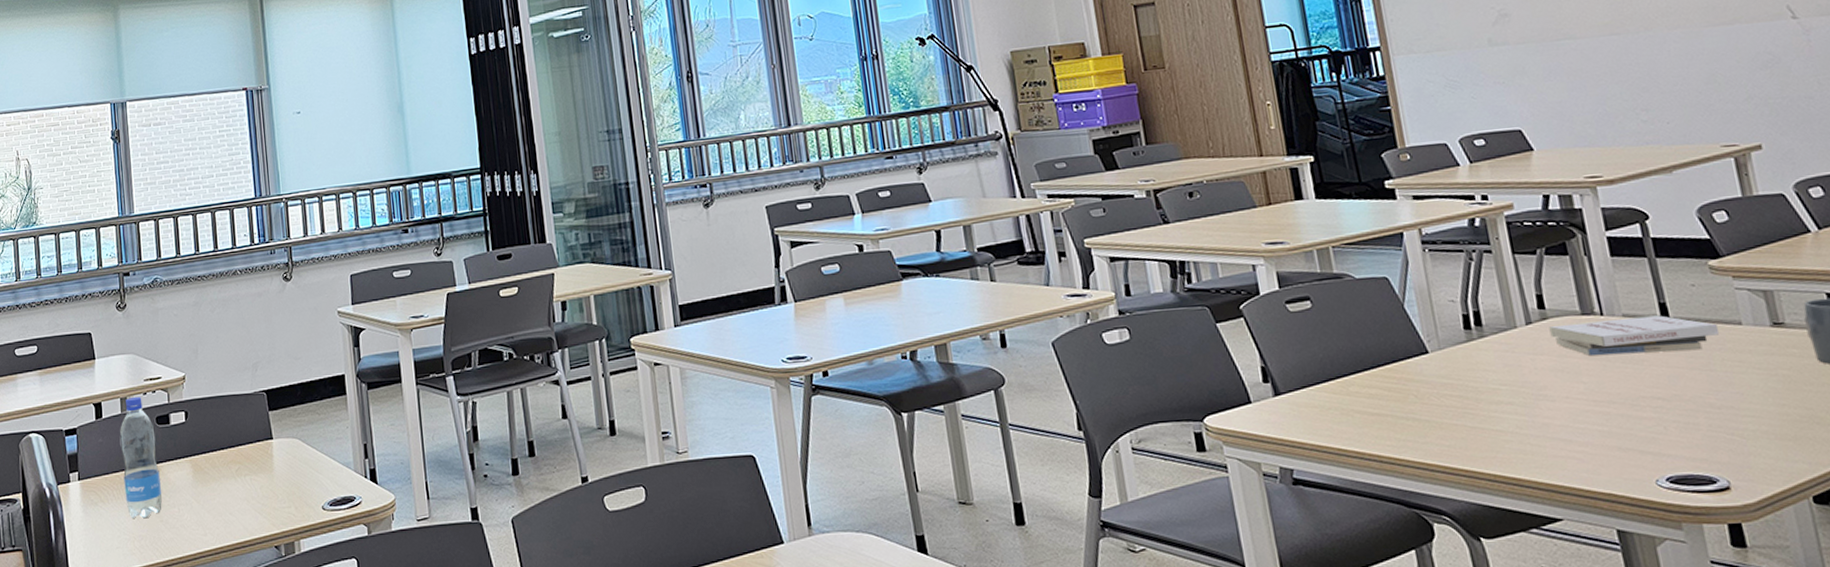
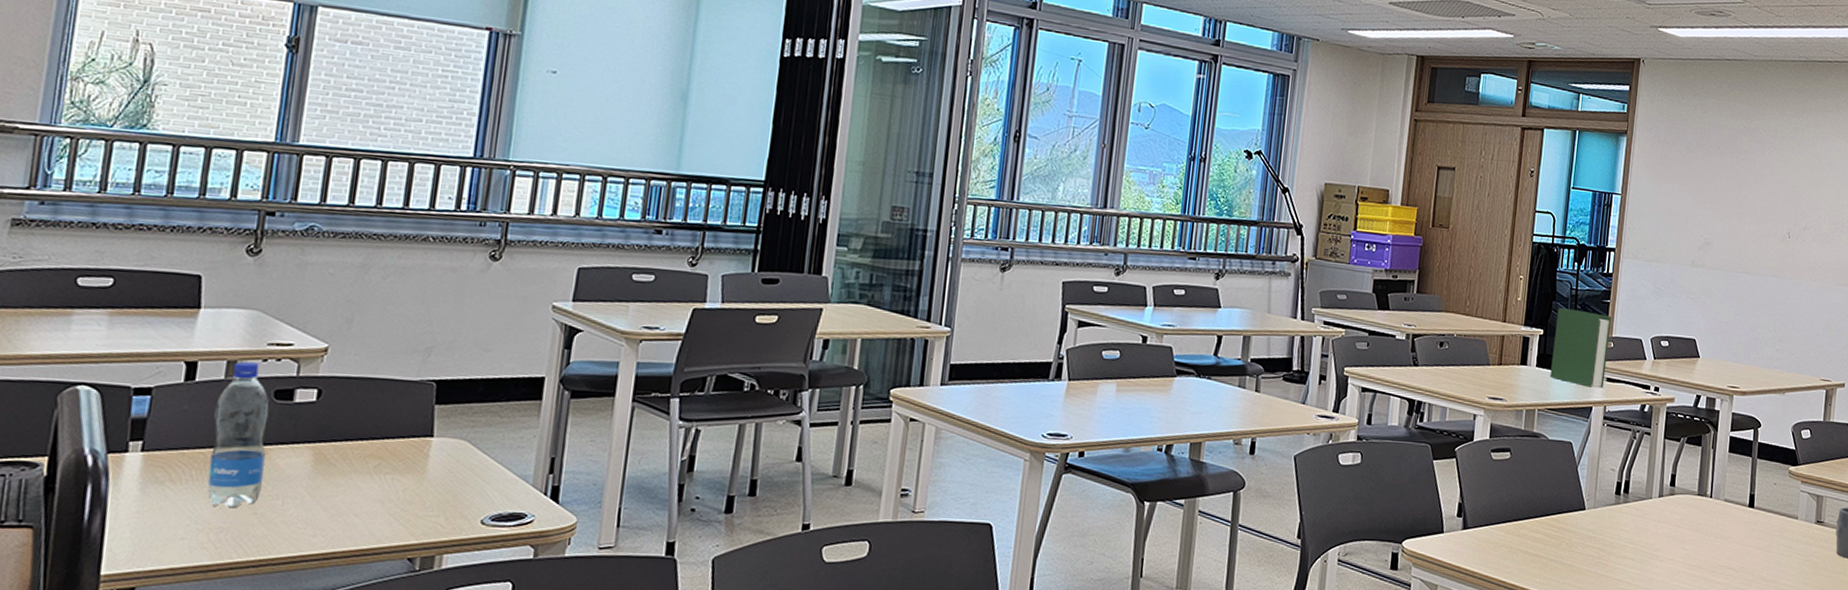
binder: none [1325,124,1411,211] -> present [1550,308,1612,388]
books: present [1549,315,1720,357] -> none [1673,501,1783,535]

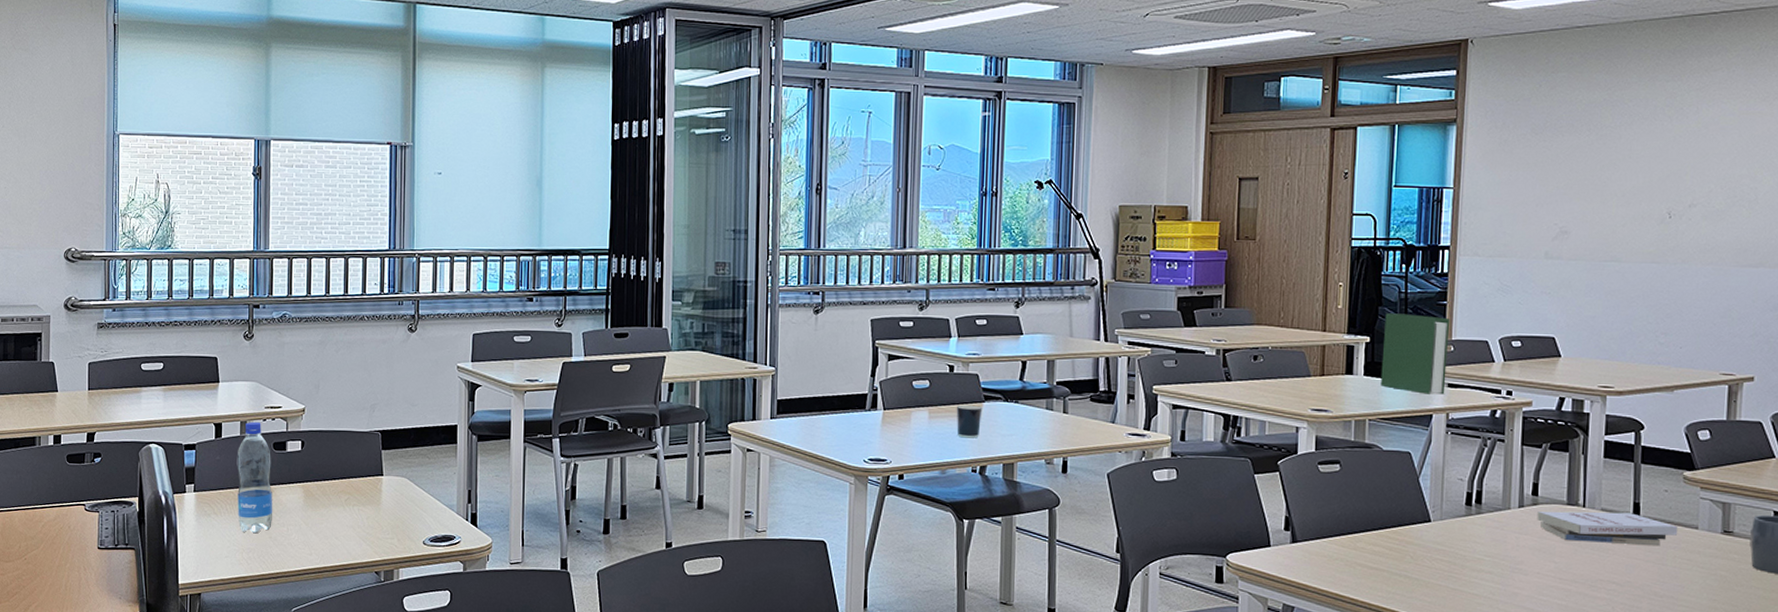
mug: none [1145,378,1174,415] -> present [956,405,983,438]
books: none [1673,501,1783,535] -> present [1537,511,1678,546]

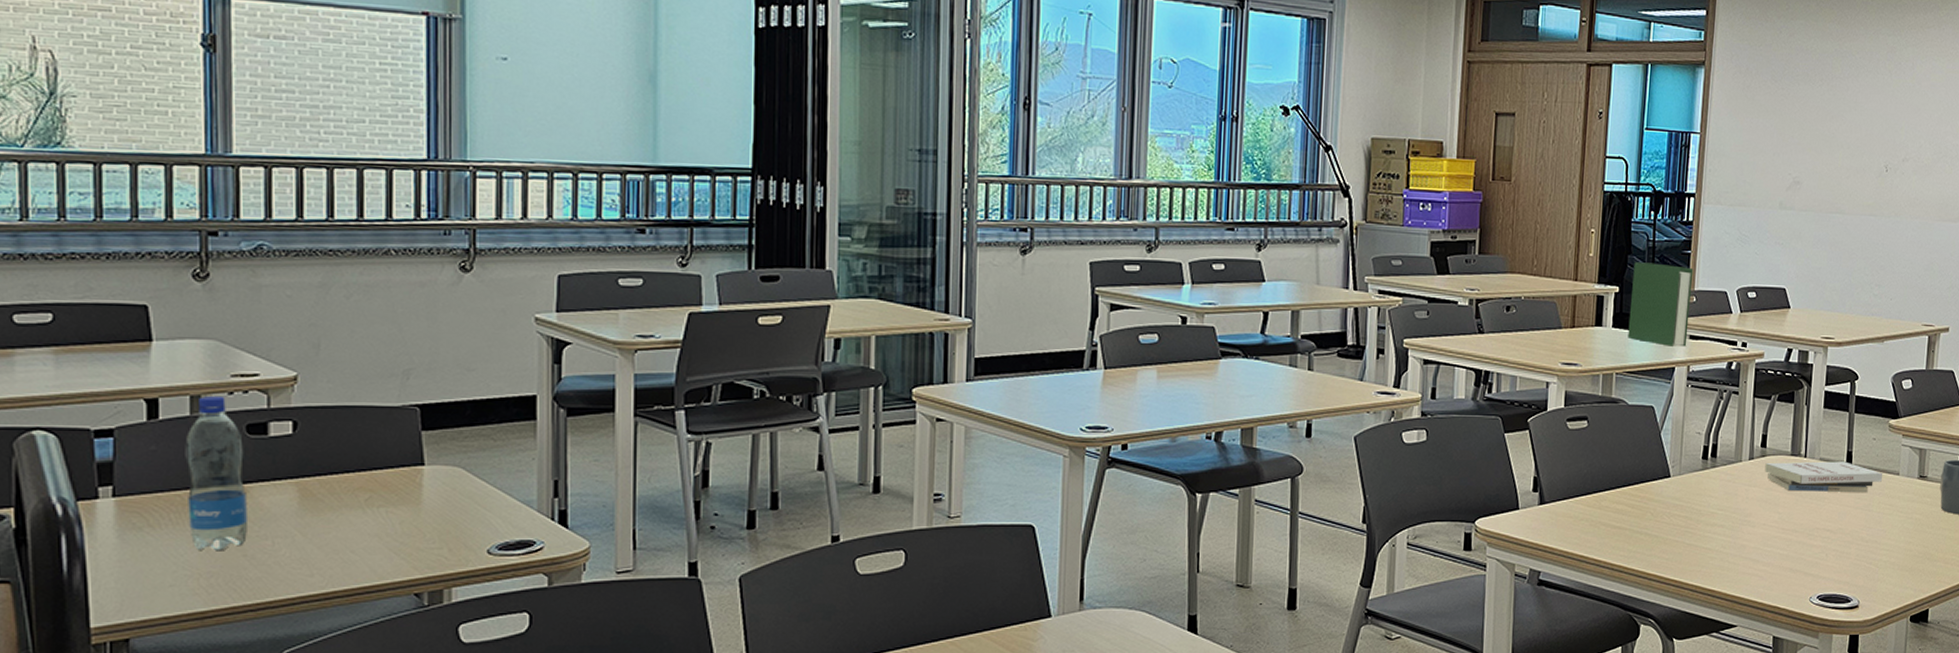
mug: present [956,405,983,438] -> none [1188,362,1219,401]

